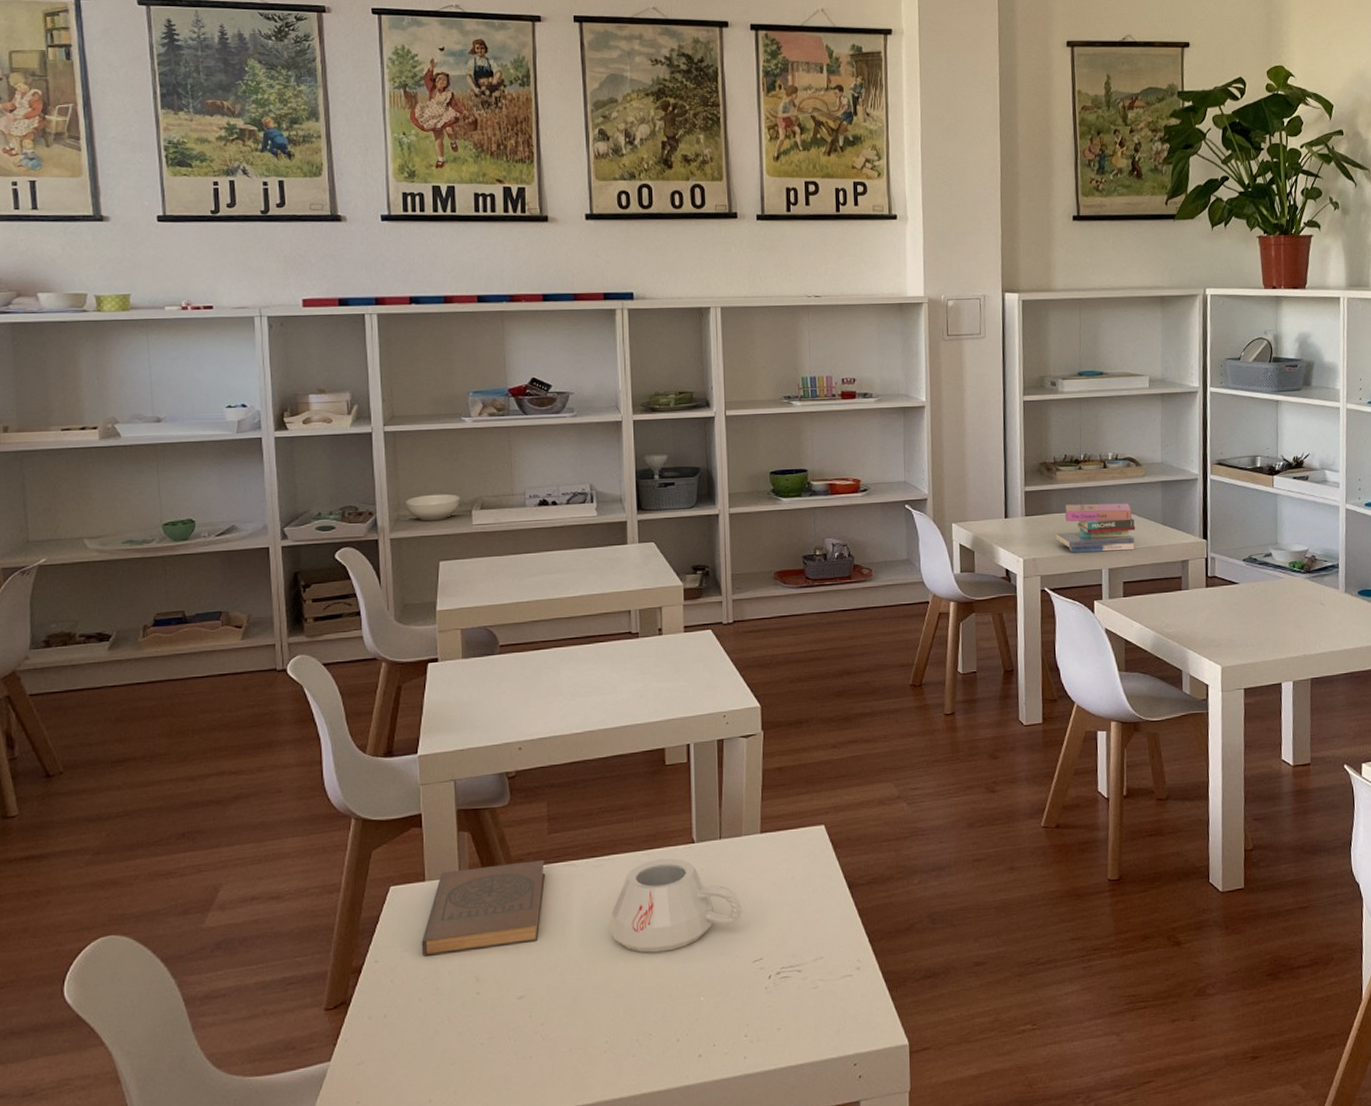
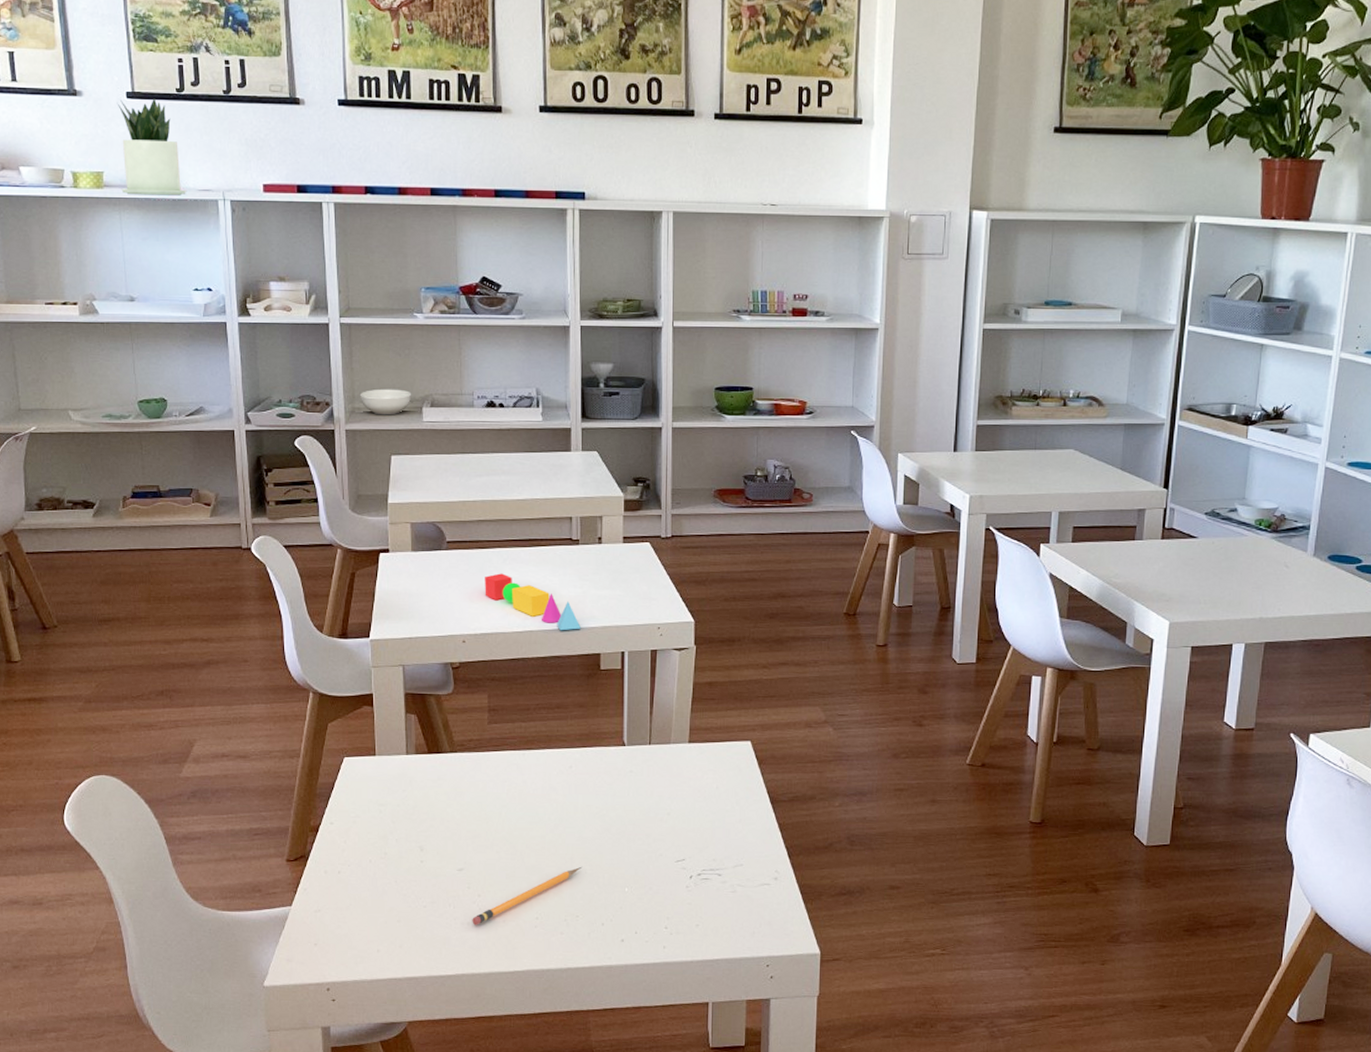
planter: none [146,221,221,316] -> present [117,98,187,196]
book: present [421,860,545,956] -> none [371,747,484,824]
pencil: none [535,978,654,1059] -> present [472,866,583,925]
toy blocks: none [541,673,643,729] -> present [485,573,581,631]
cup: present [610,858,742,953] -> none [543,758,668,843]
books: present [1055,503,1136,552] -> none [1005,442,1092,495]

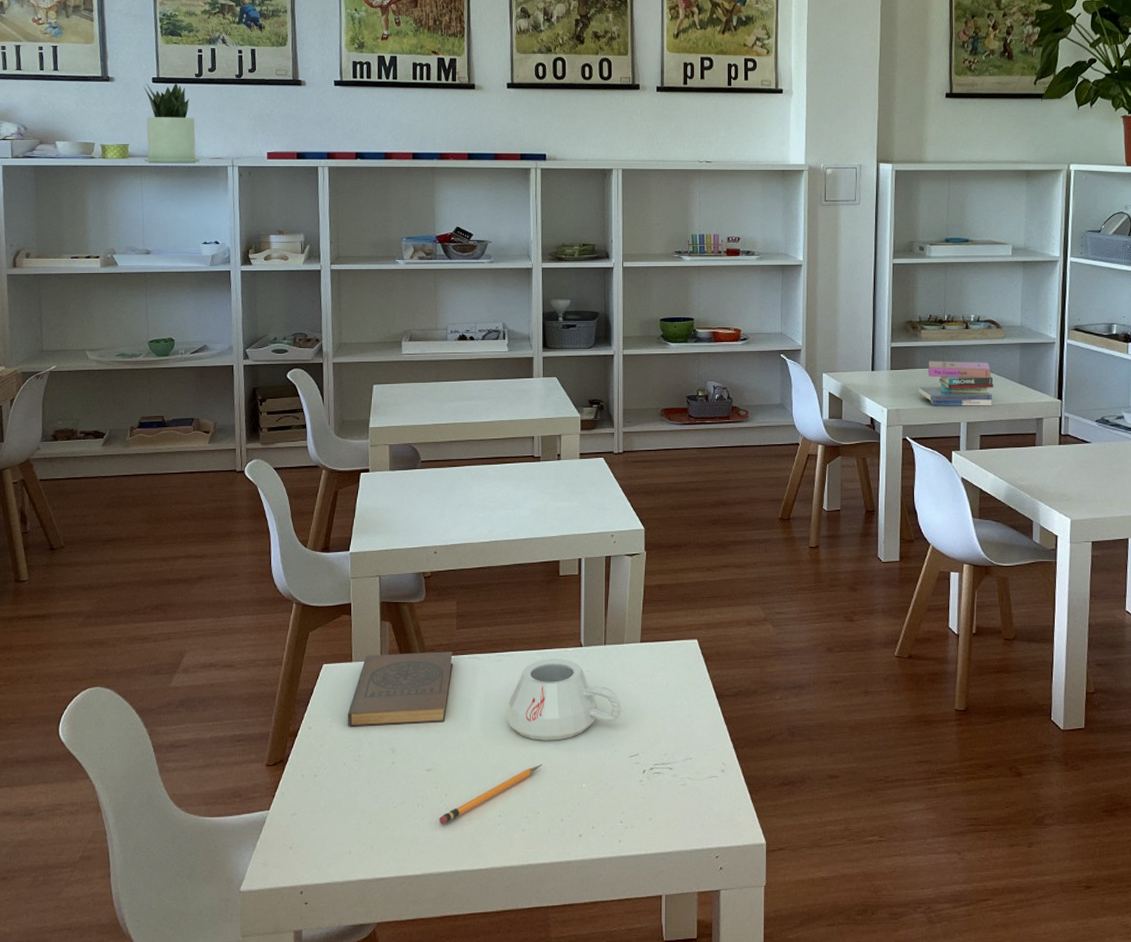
bowl: present [359,388,412,415] -> none [346,326,393,349]
book: none [371,747,484,824] -> present [347,651,453,727]
toy blocks: present [485,573,581,631] -> none [455,489,542,541]
cup: none [543,758,668,843] -> present [507,659,622,741]
books: none [1005,442,1092,495] -> present [918,361,994,406]

